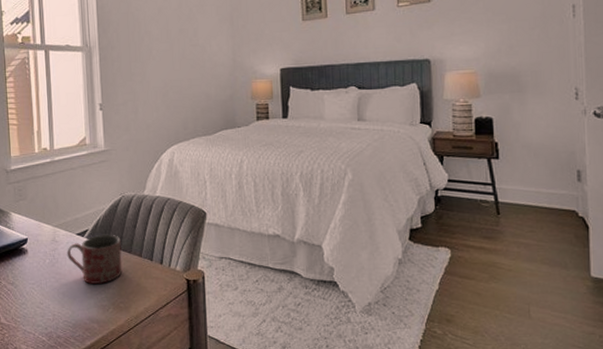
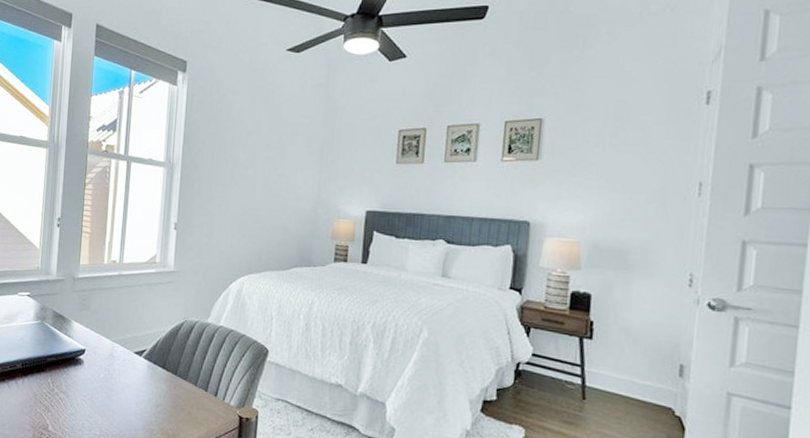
mug: present [67,234,123,284] -> none [122,356,178,407]

